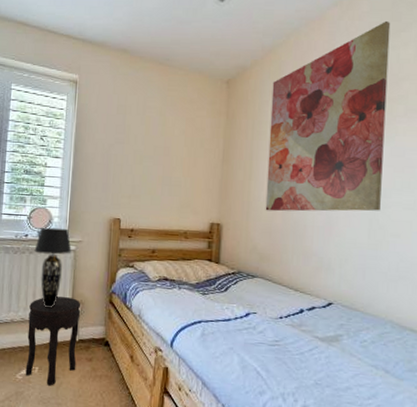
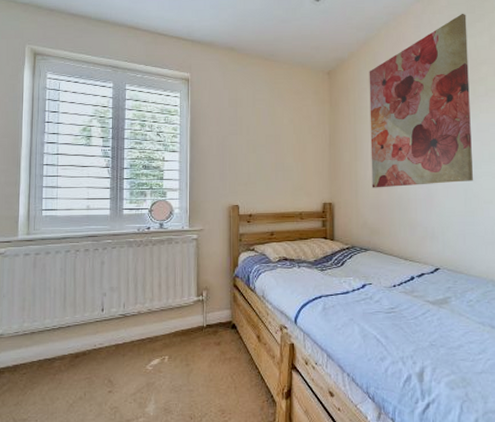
side table: present [25,297,81,386] -> none [155,285,206,374]
table lamp: present [34,227,72,308] -> none [157,218,194,297]

